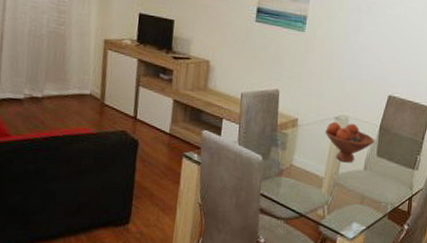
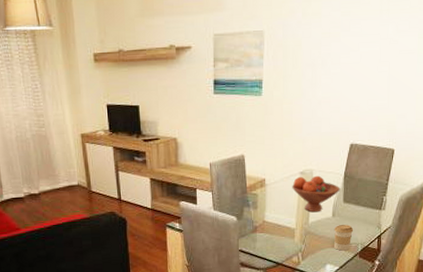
coffee cup: none [363,180,385,209] -> present [334,225,354,251]

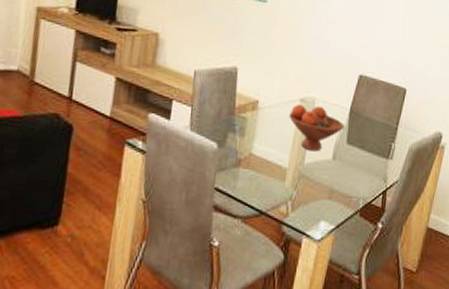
coffee cup: present [334,225,354,251] -> none [332,171,356,205]

